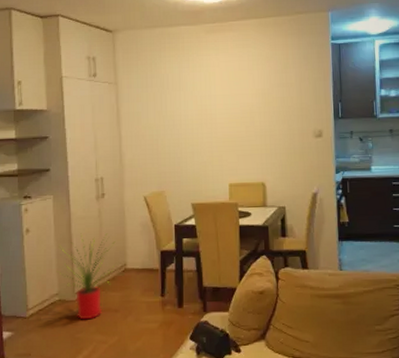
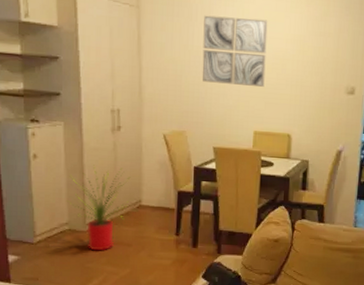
wall art: none [175,79,235,143] -> present [202,15,268,87]

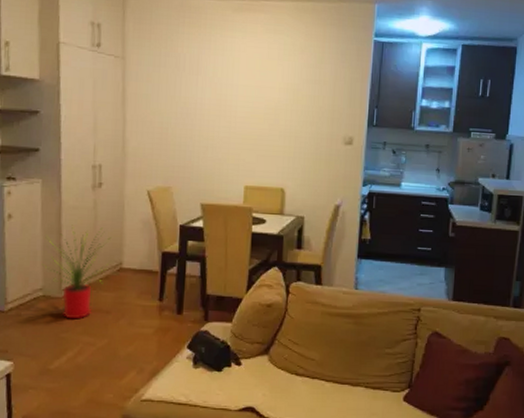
wall art: present [202,15,268,87] -> none [189,65,260,138]

